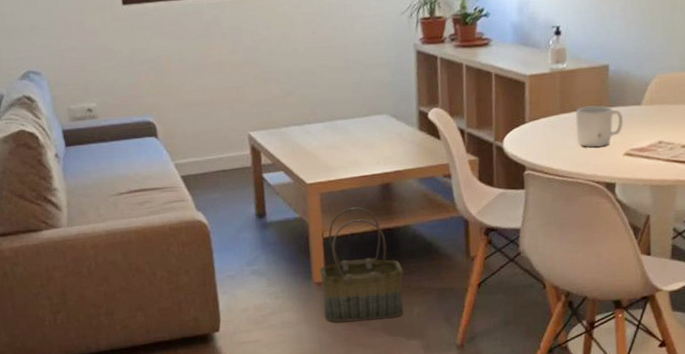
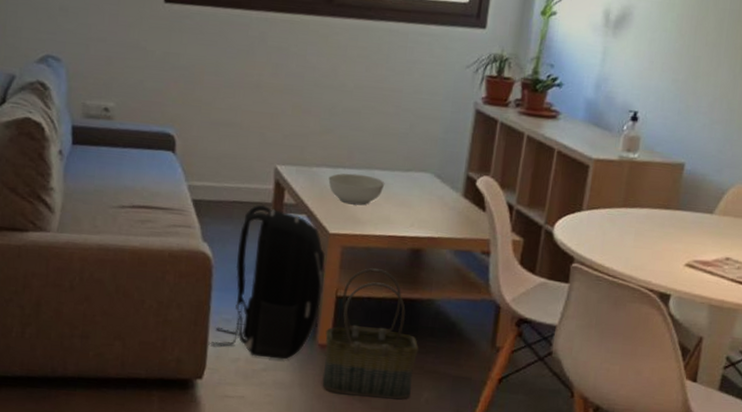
backpack: none [221,169,311,304] -> present [211,204,326,360]
bowl: none [297,126,348,155] -> present [328,173,385,206]
mug: present [575,105,623,148] -> none [636,204,691,253]

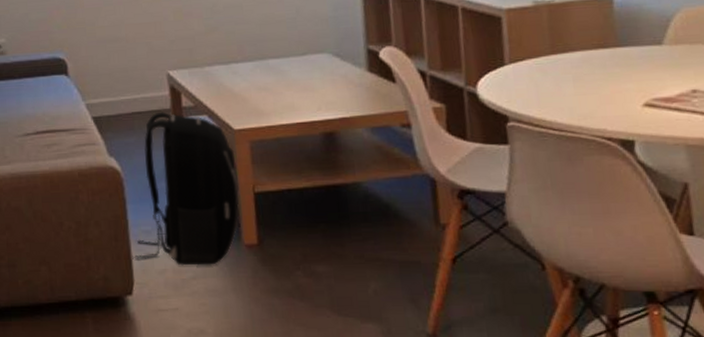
basket: present [322,268,419,400] -> none [250,158,356,295]
bowl: present [328,173,385,206] -> none [222,66,282,98]

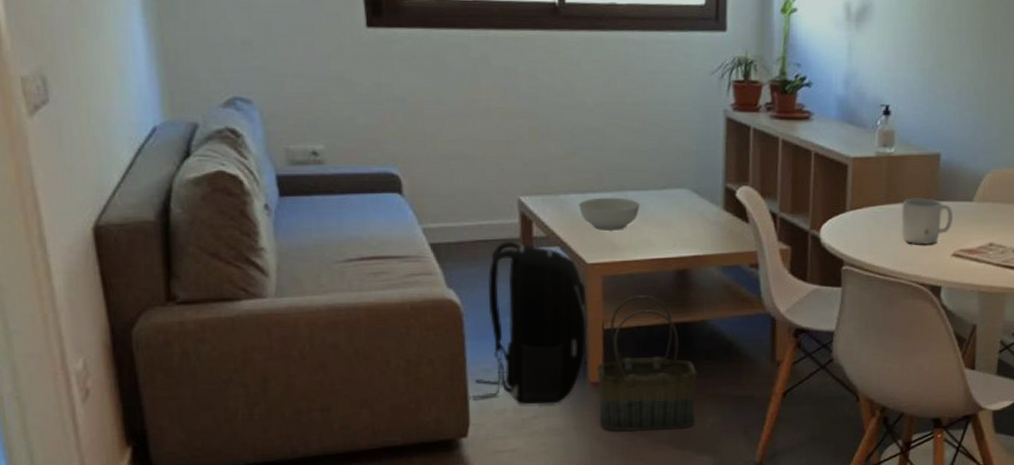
bowl: none [222,66,282,98] -> present [579,197,640,230]
basket: none [250,158,356,295] -> present [597,295,697,432]
mug: none [571,45,639,96] -> present [901,198,952,245]

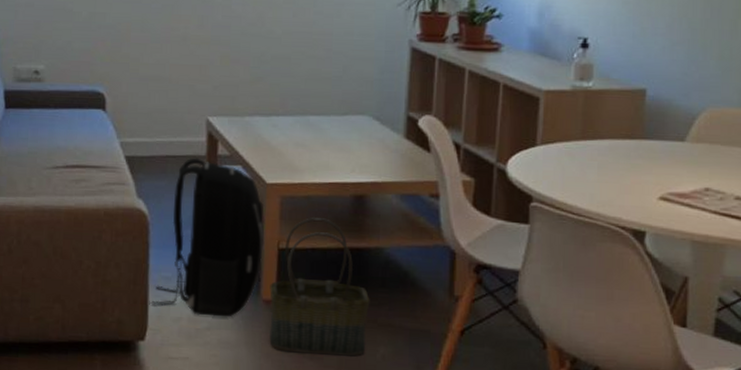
bowl: present [579,197,640,230] -> none [262,120,321,153]
mug: present [901,198,952,245] -> none [599,134,660,186]

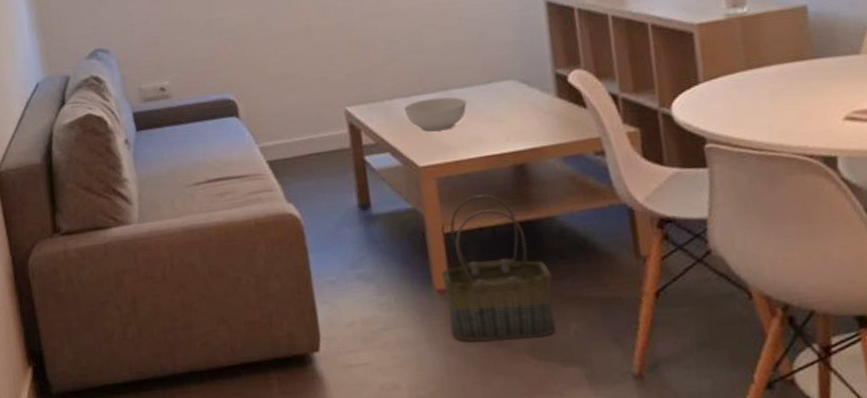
backpack: present [151,157,265,317] -> none [320,151,430,317]
bowl: none [262,120,321,153] -> present [404,97,467,132]

